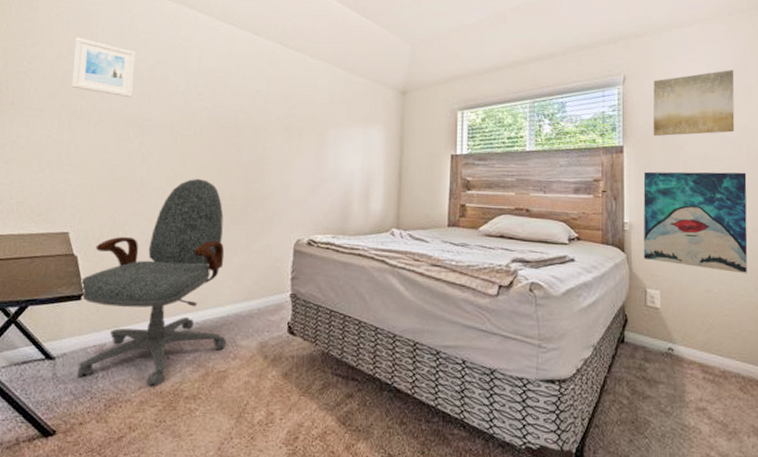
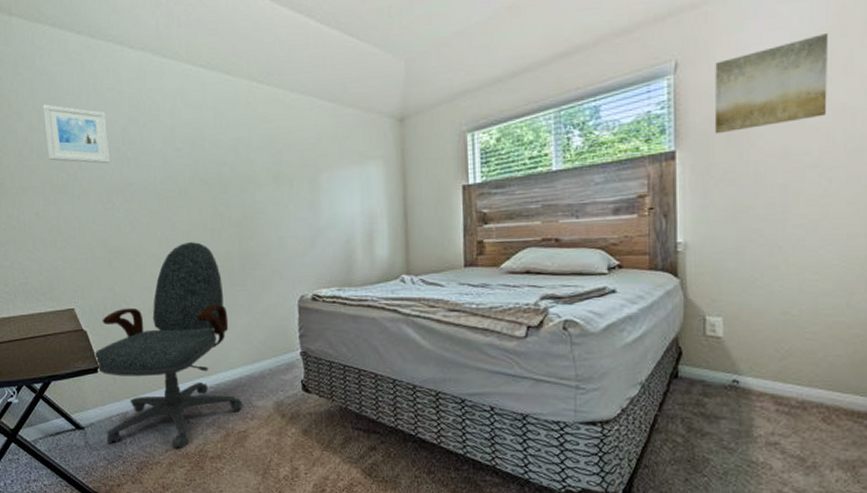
wall art: present [643,171,748,274] -> none [701,165,841,290]

